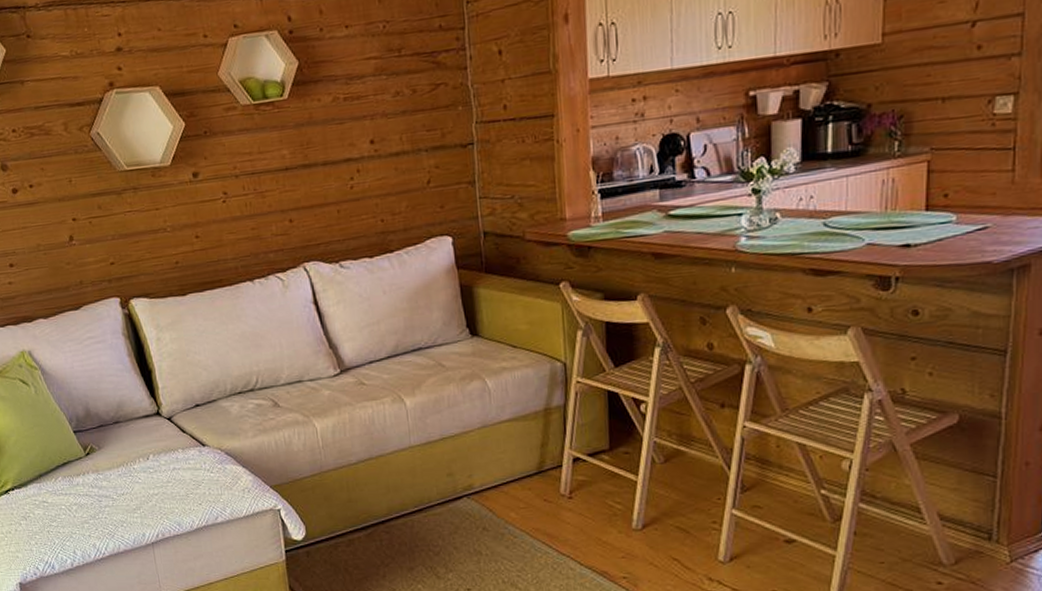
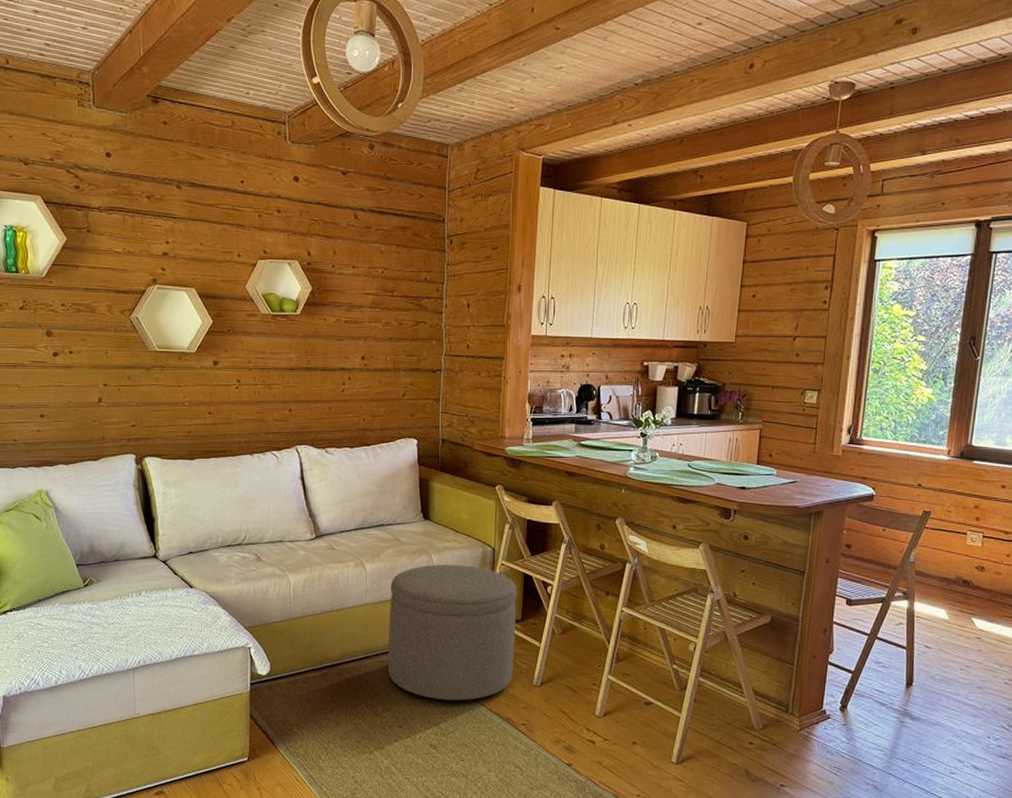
ottoman: none [438,387,605,555] -> present [388,564,518,701]

